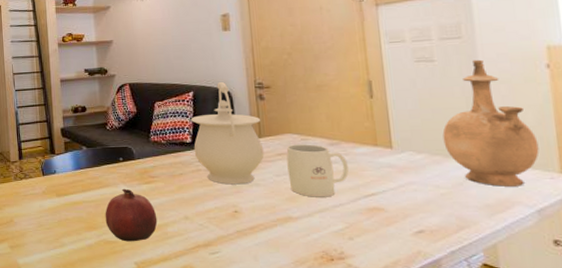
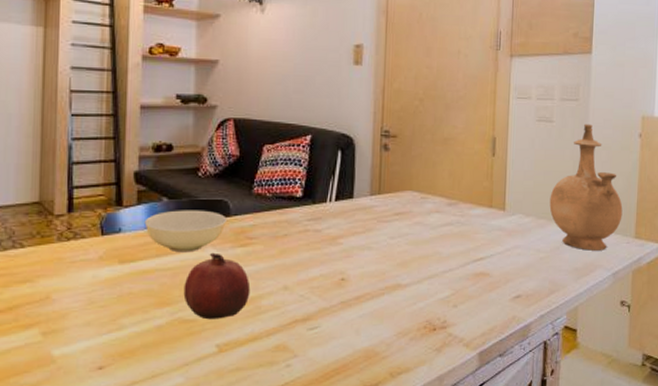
bowl: none [71,155,132,189] -> present [144,210,227,253]
teapot: present [190,81,264,185] -> none [304,125,383,248]
mug: present [286,144,349,197] -> none [403,203,462,262]

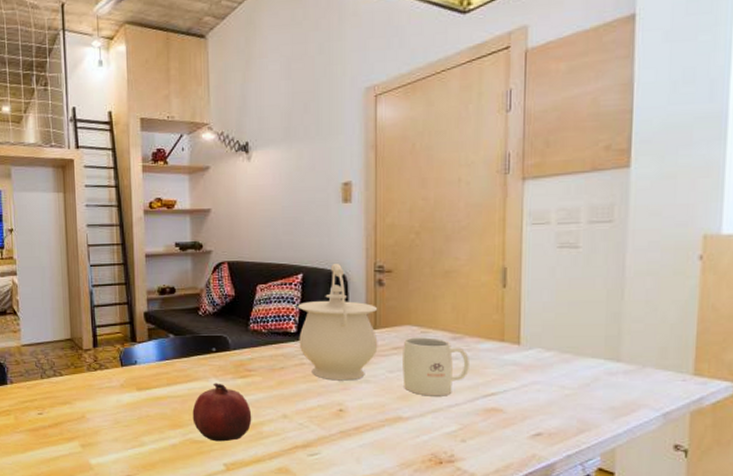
bowl: present [144,210,227,253] -> none [155,345,227,382]
teapot: none [304,125,383,248] -> present [297,262,378,381]
mug: none [403,203,462,262] -> present [403,337,469,396]
vase: present [549,124,623,251] -> none [576,247,676,388]

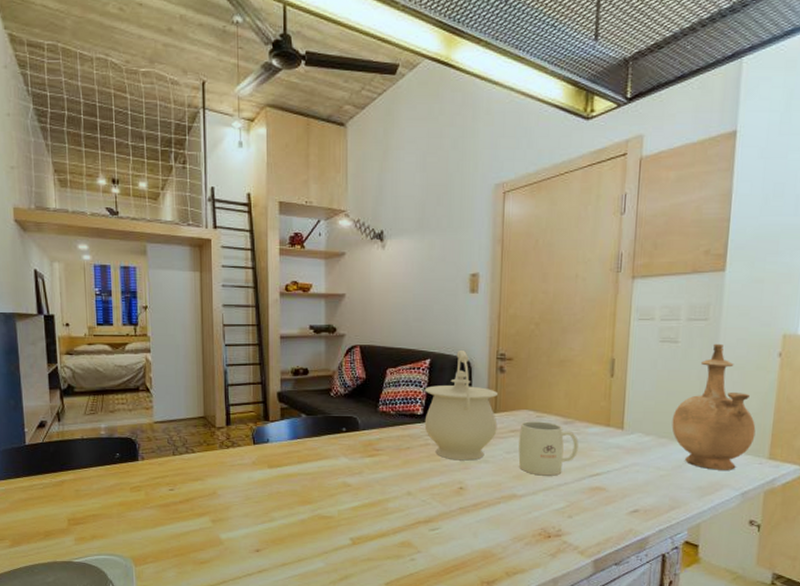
fruit: present [192,383,252,442] -> none [321,461,378,517]
vase: none [576,247,676,388] -> present [672,343,756,470]

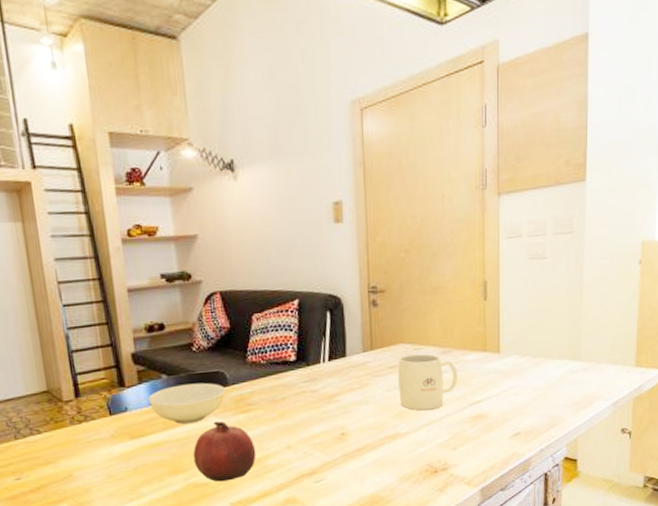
bowl: none [287,424,356,461] -> present [148,382,226,424]
fruit: none [321,461,378,517] -> present [193,421,256,482]
teapot: present [424,349,499,461] -> none [295,285,375,406]
vase: present [672,343,756,470] -> none [545,256,622,384]

